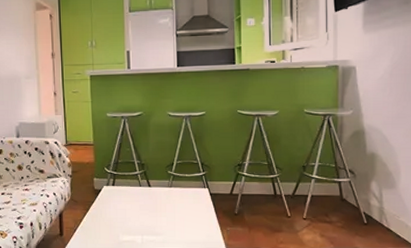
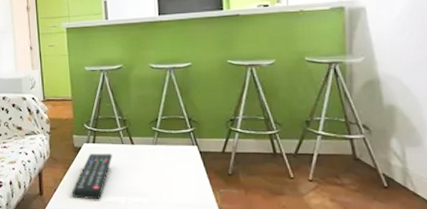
remote control: none [92,196,130,239] -> present [72,154,112,200]

